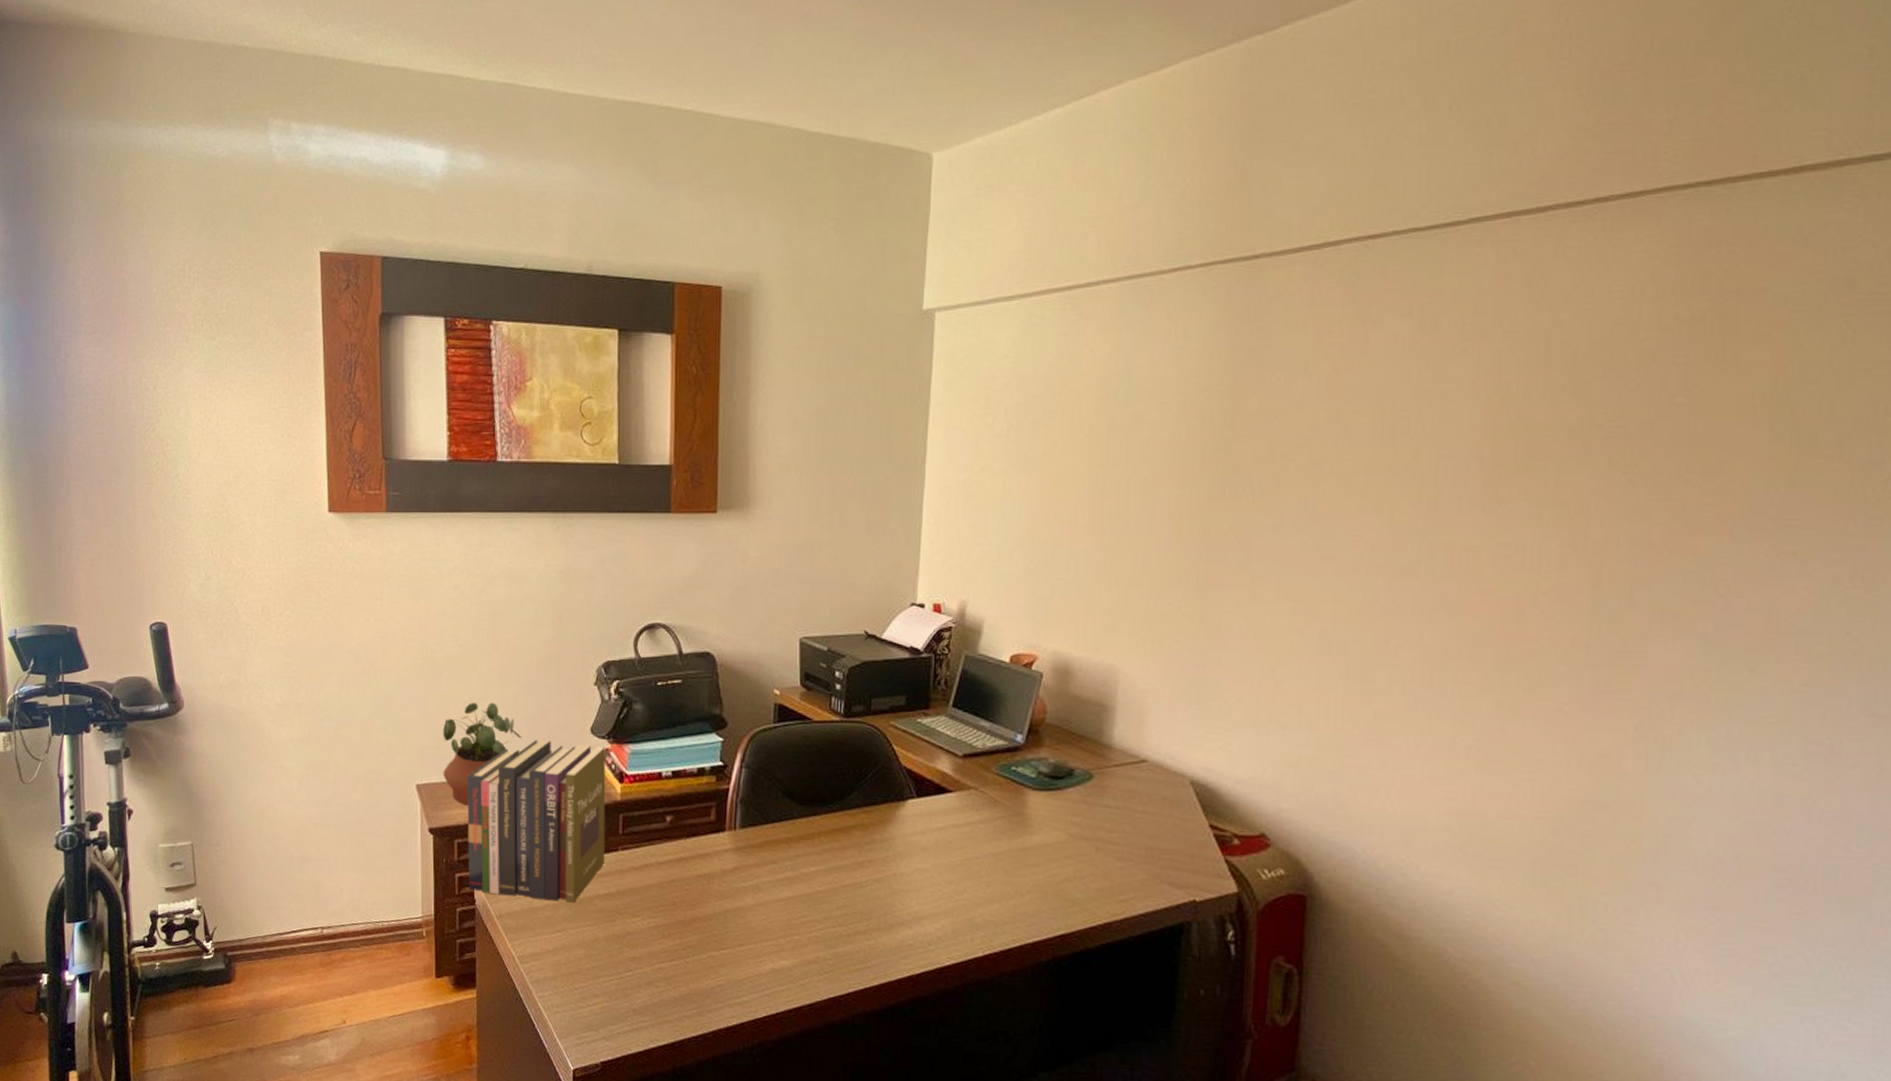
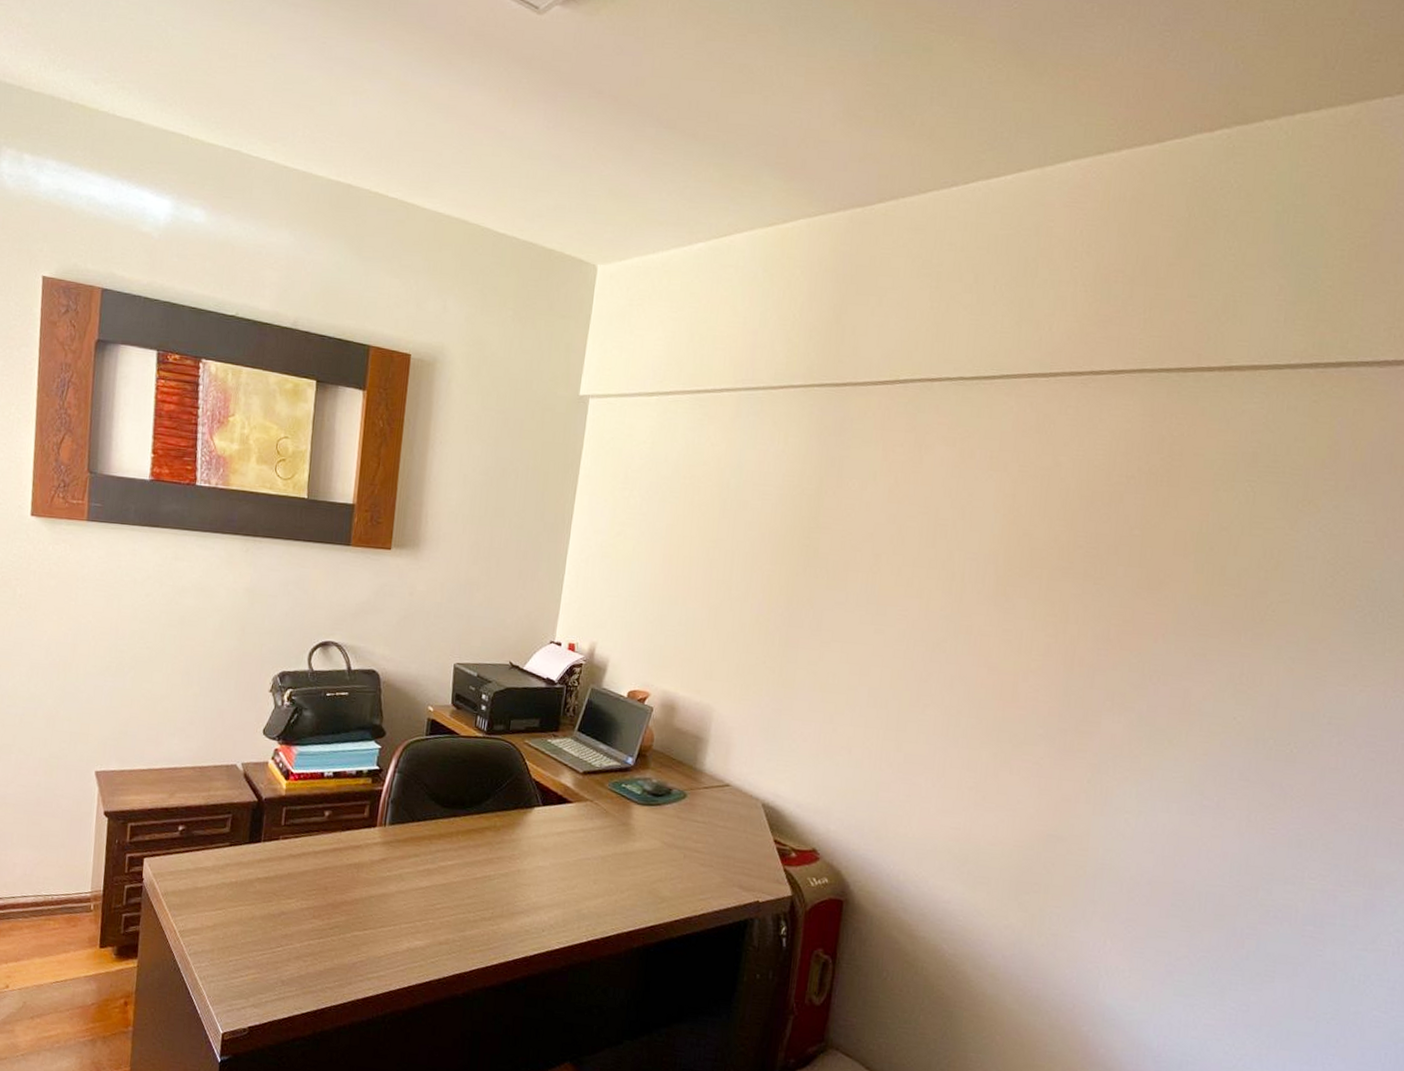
potted plant: present [443,702,523,806] -> none [122,700,200,793]
books: present [467,739,606,903] -> none [138,736,275,885]

